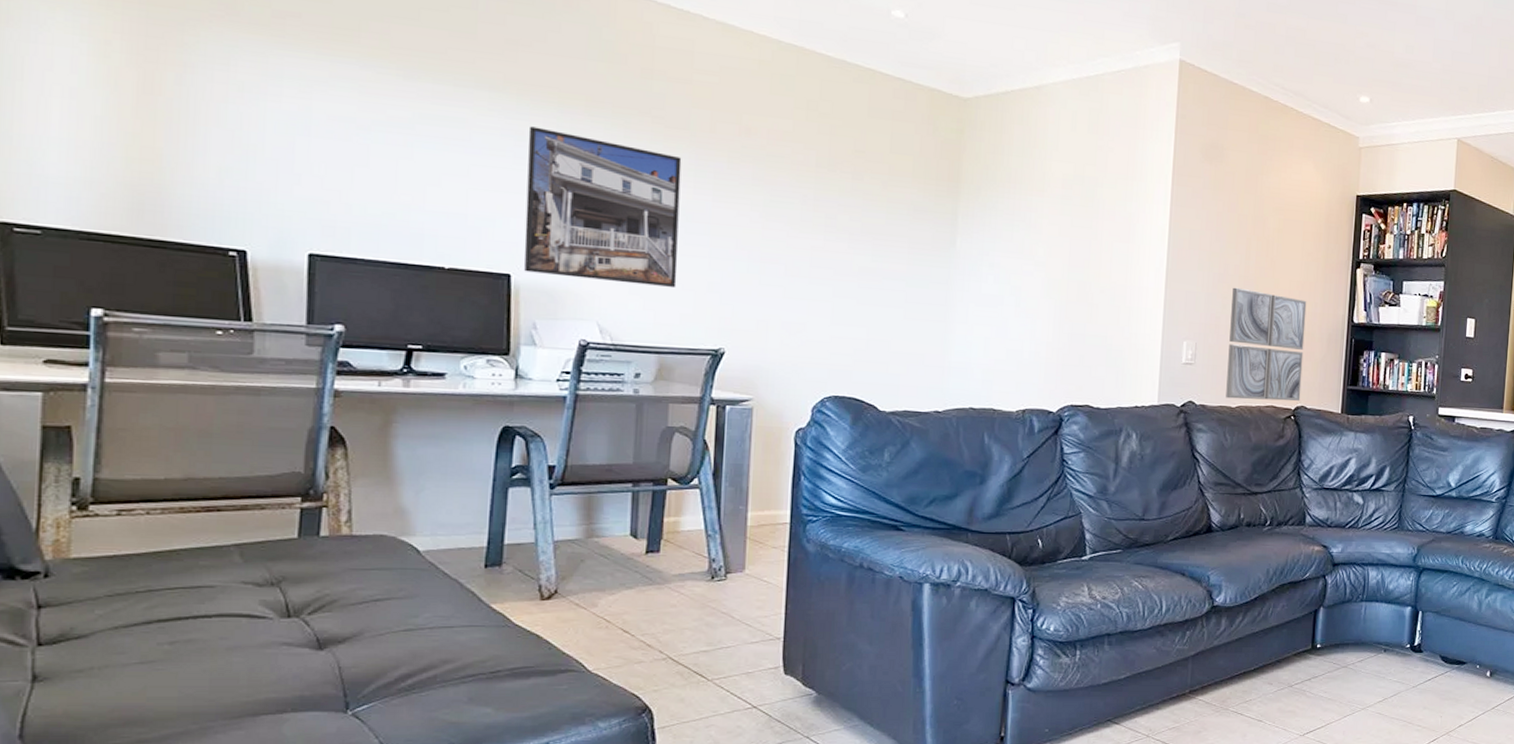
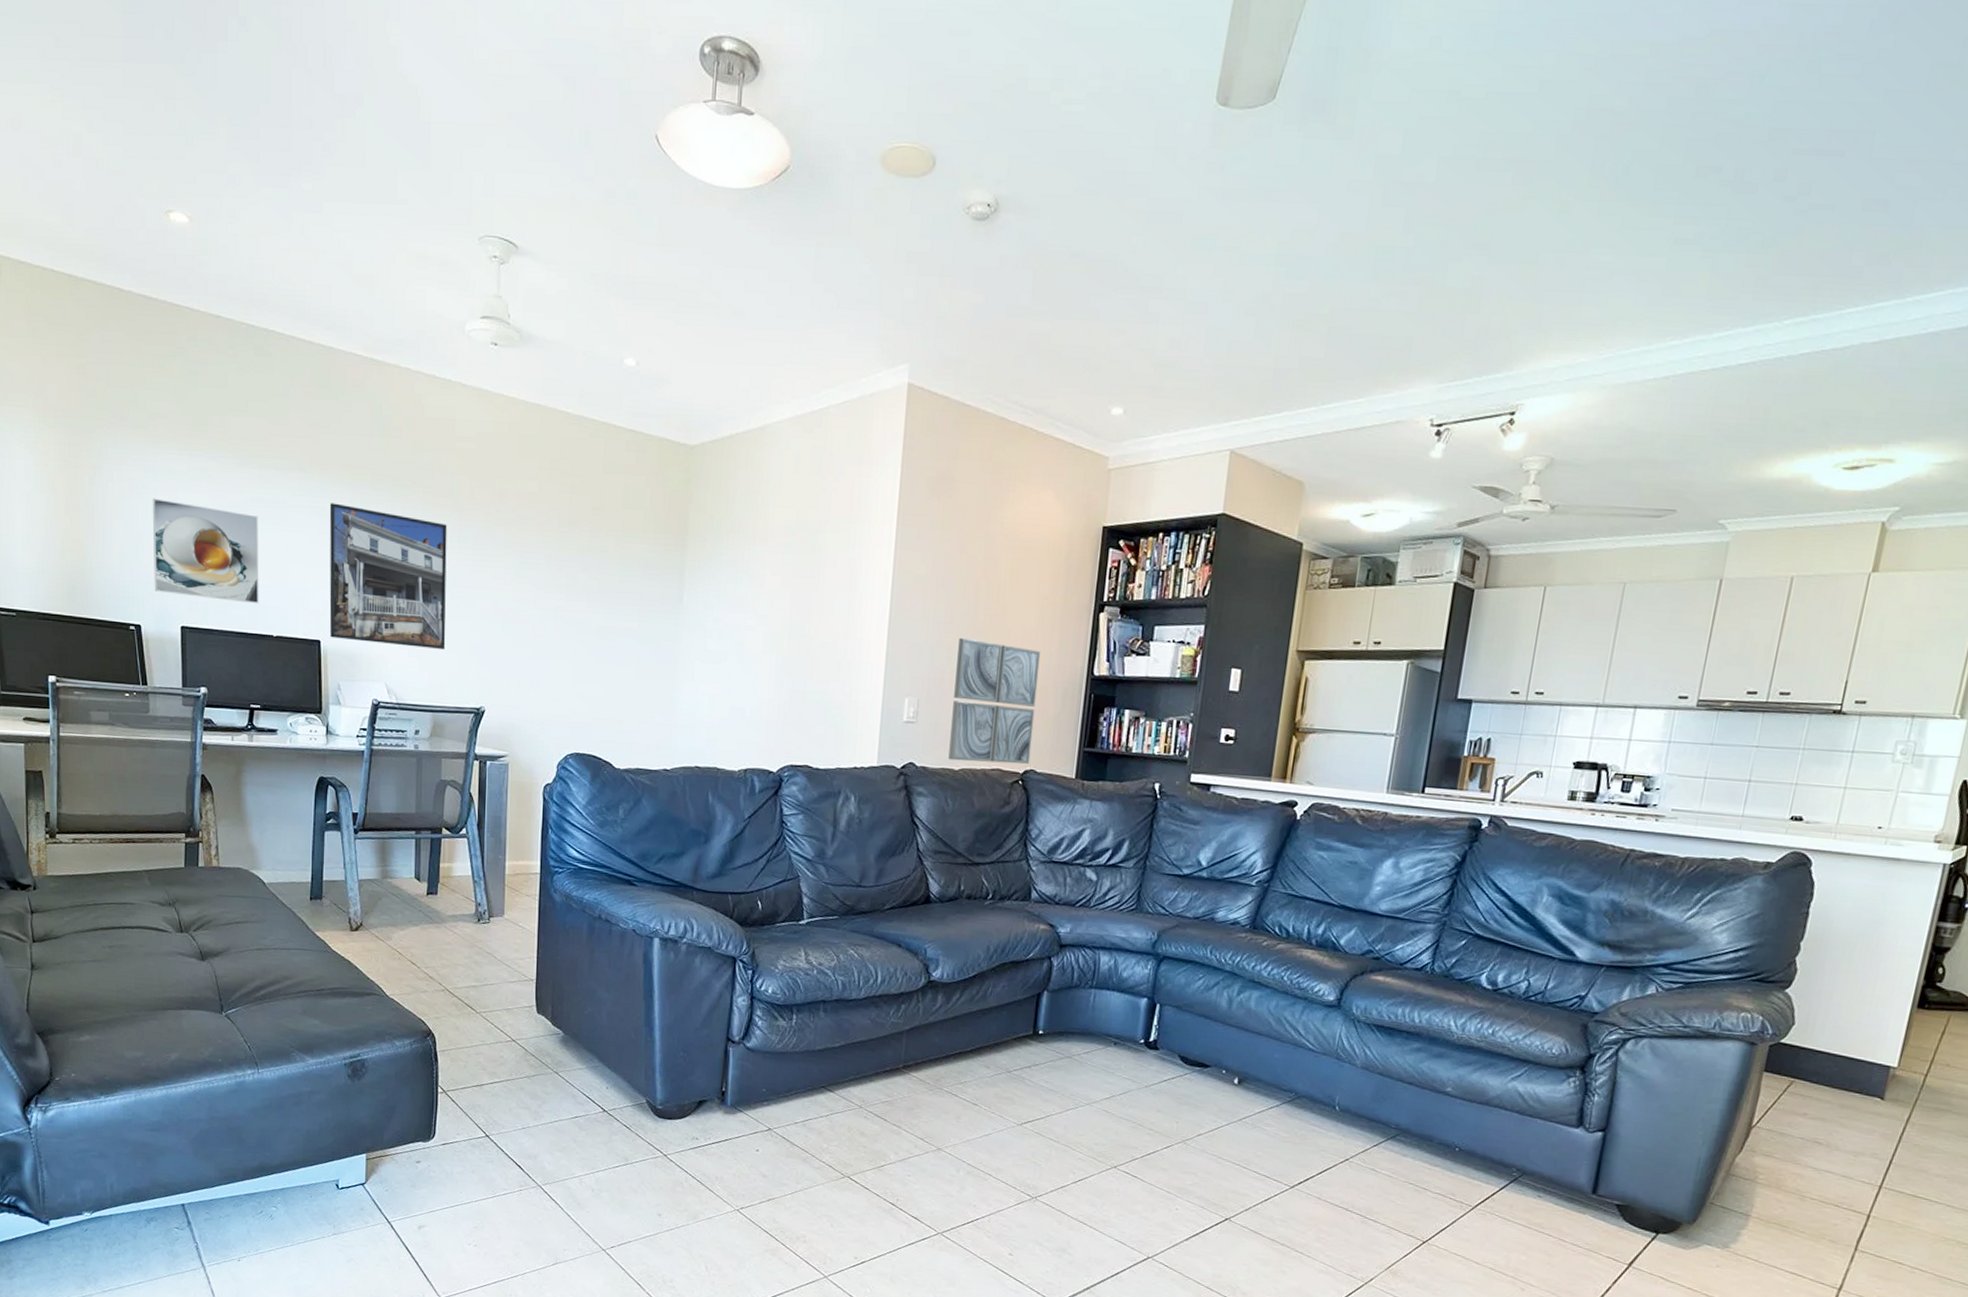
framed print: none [269,106,429,232] -> present [152,498,259,604]

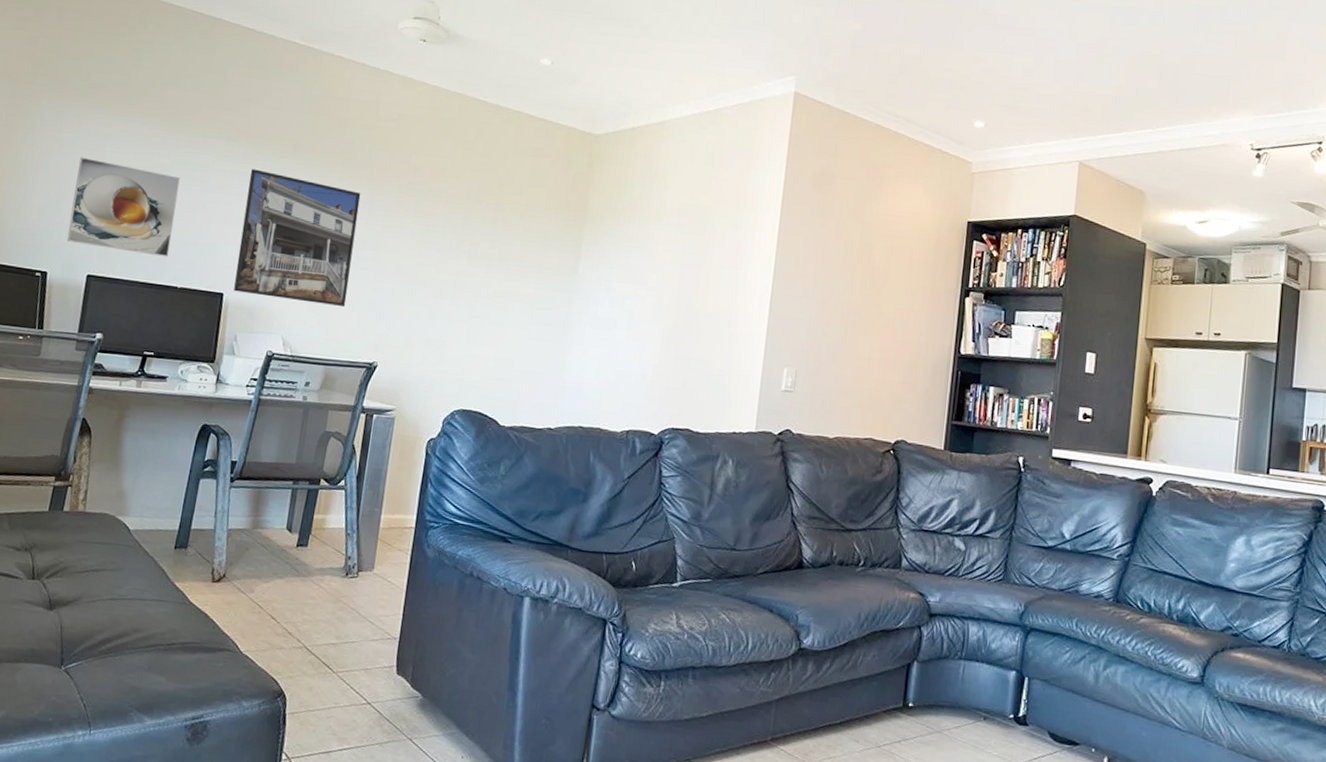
wall art: present [948,637,1041,765] -> none [823,314,912,435]

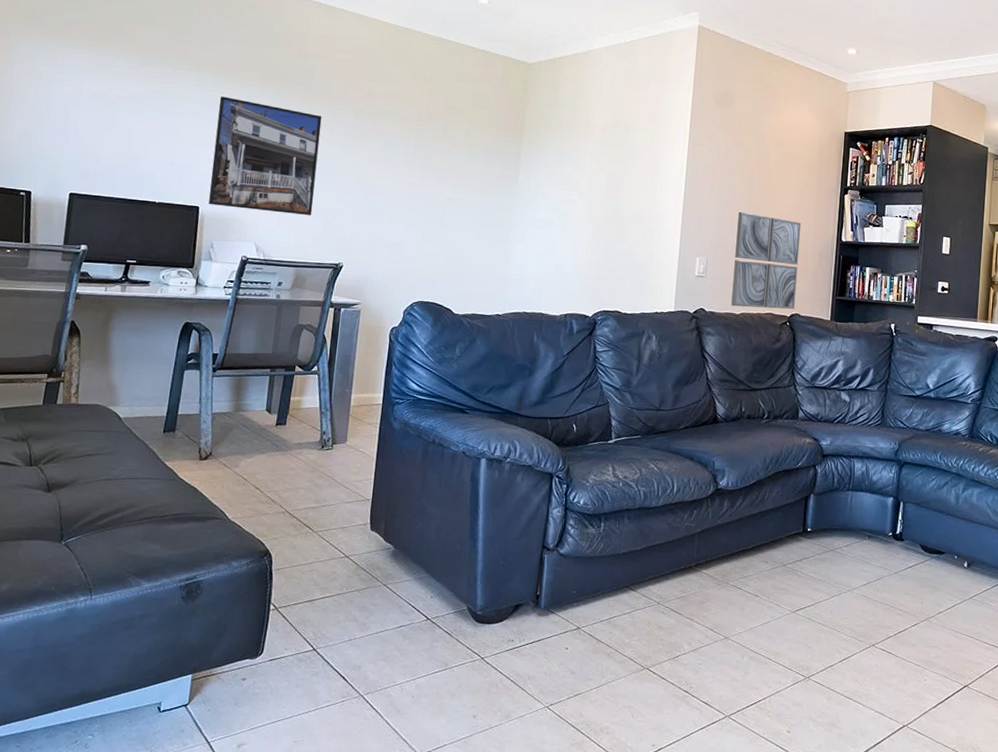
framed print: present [66,157,180,257] -> none [48,87,154,176]
wall art: none [823,314,912,435] -> present [731,211,801,310]

